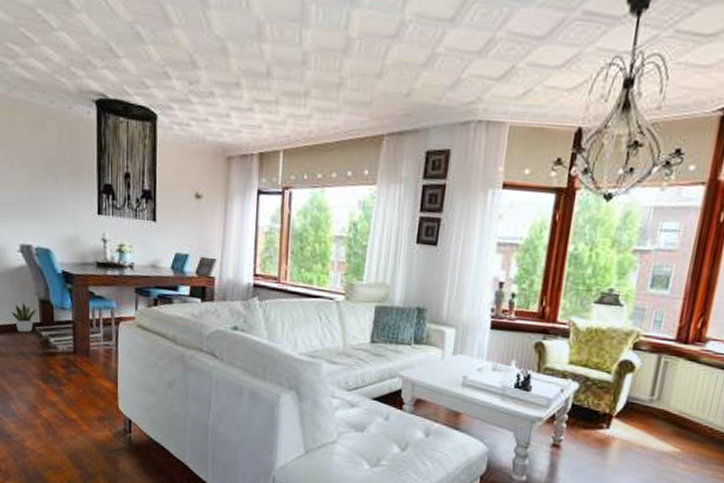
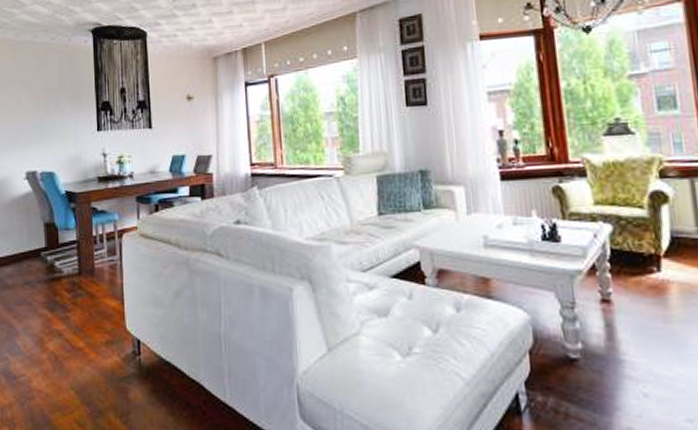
potted plant: present [11,302,37,333] -> none [17,229,42,261]

